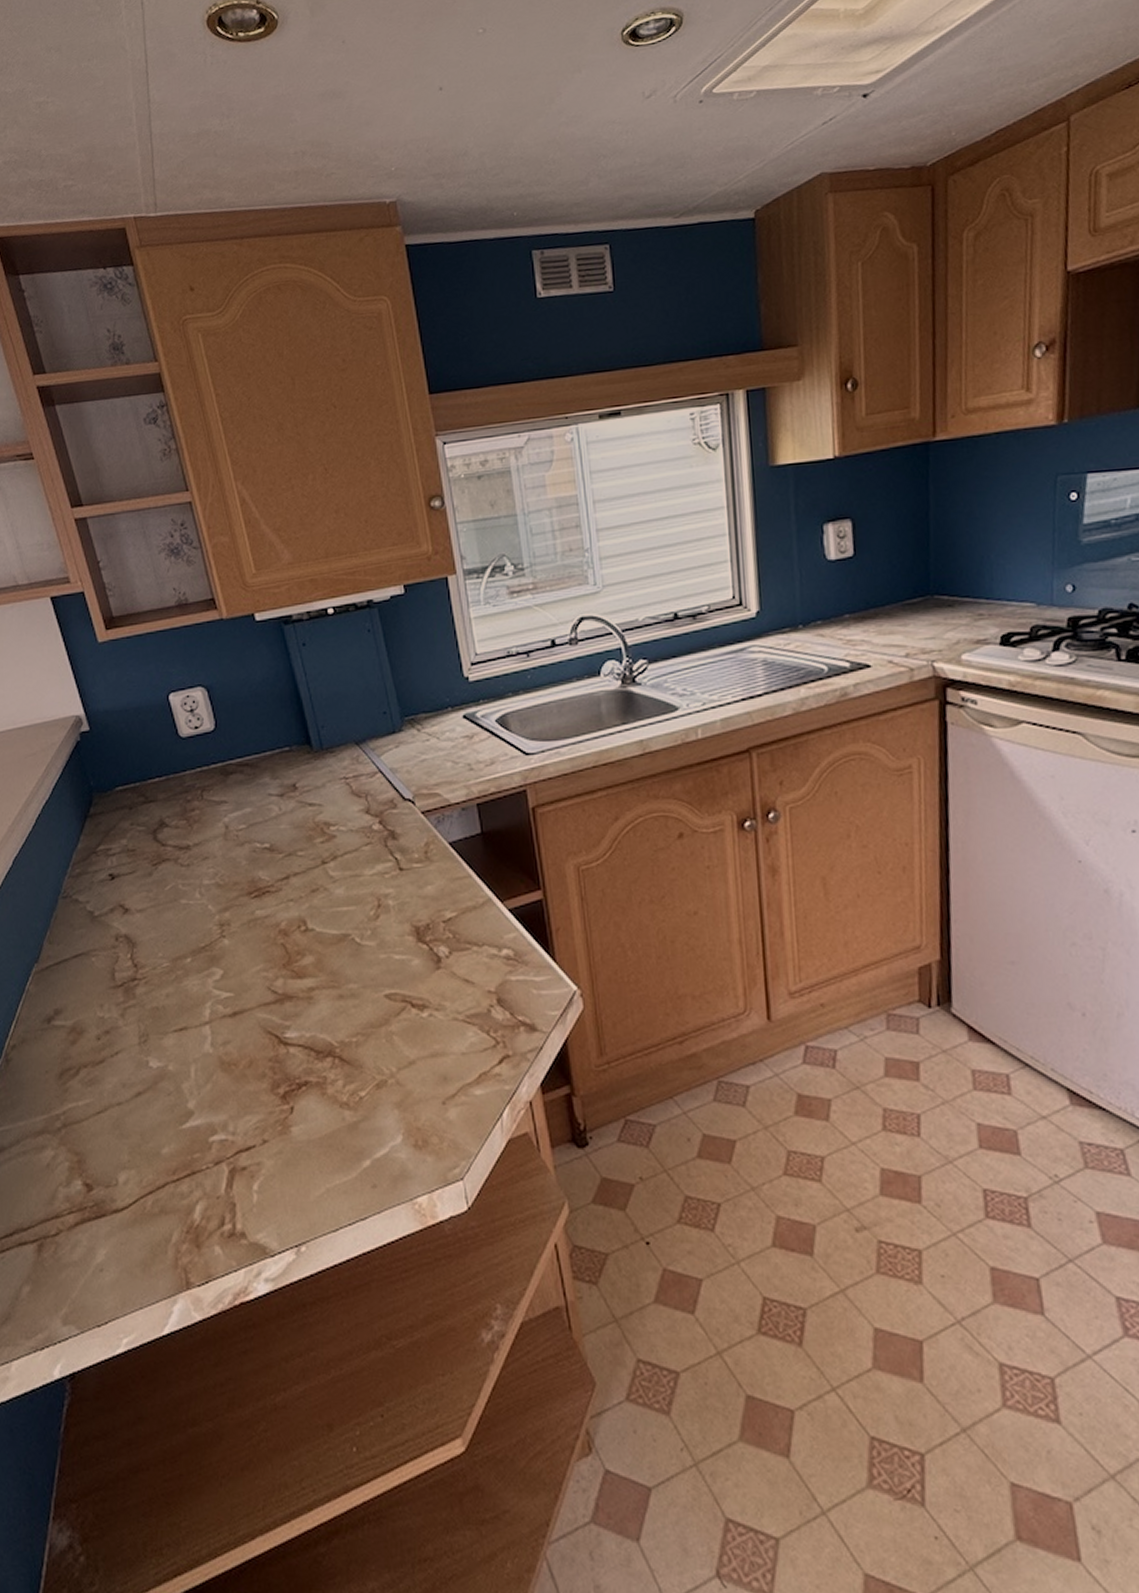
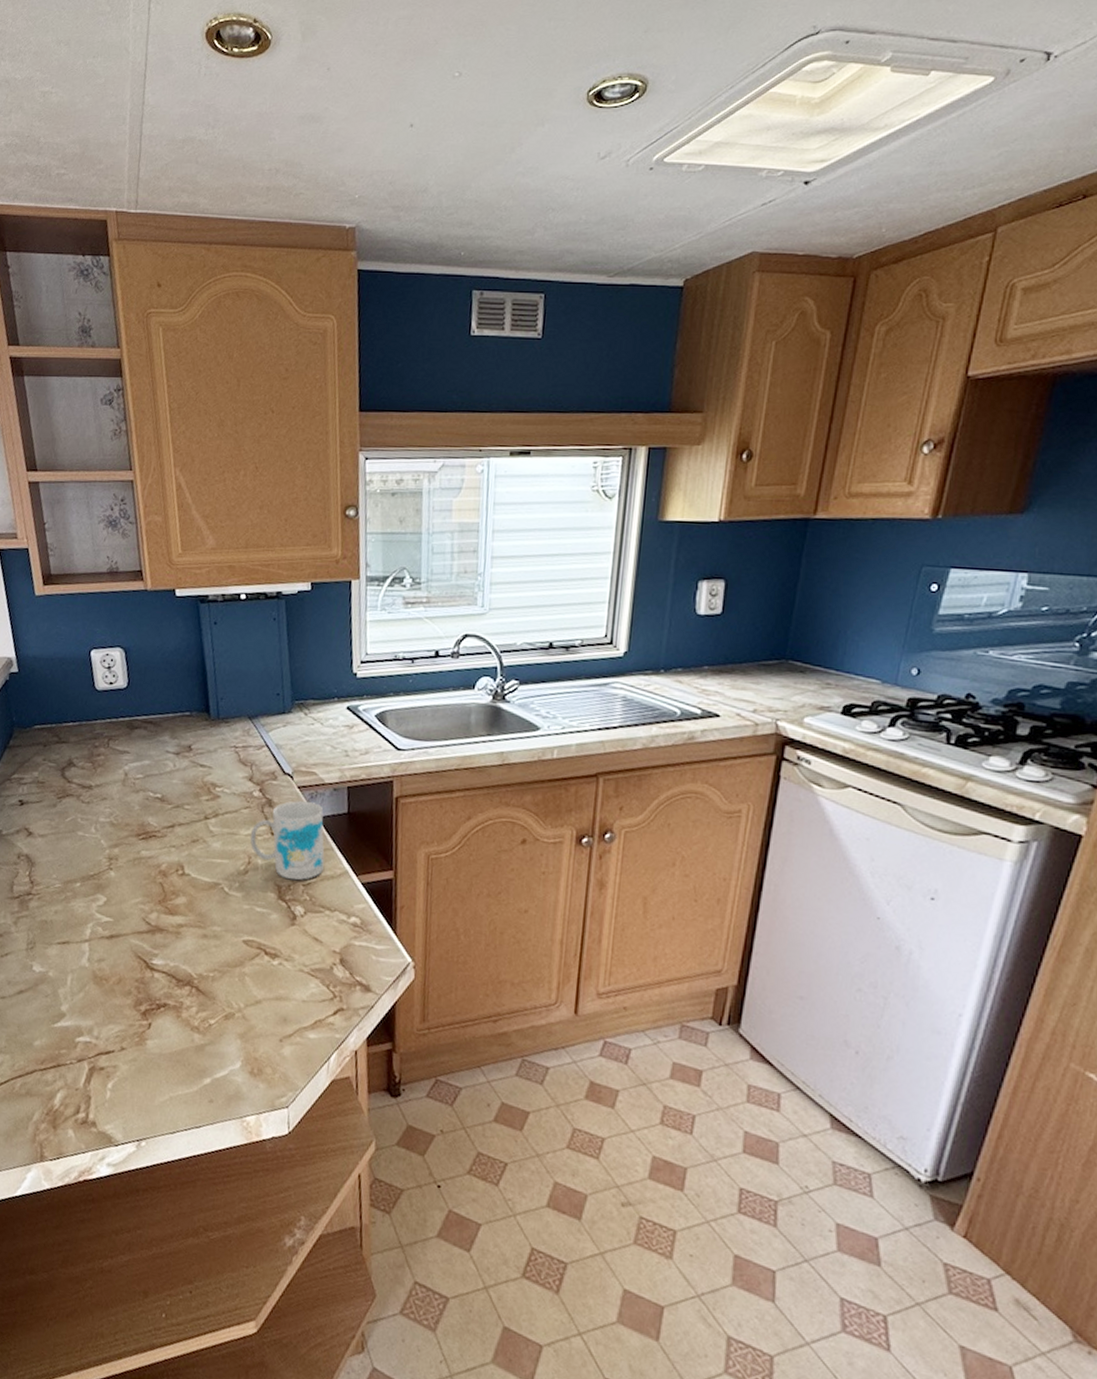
mug: none [376,827,463,918] -> present [250,801,325,881]

